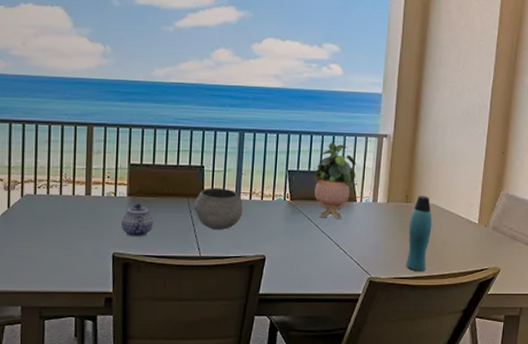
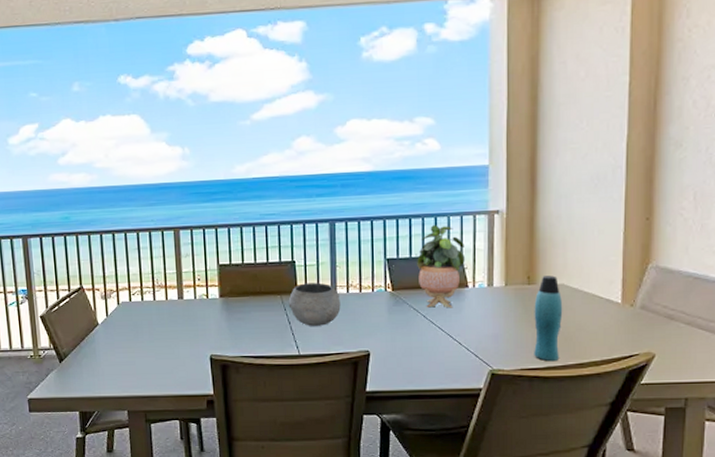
teapot: present [121,203,153,238] -> none [216,304,248,339]

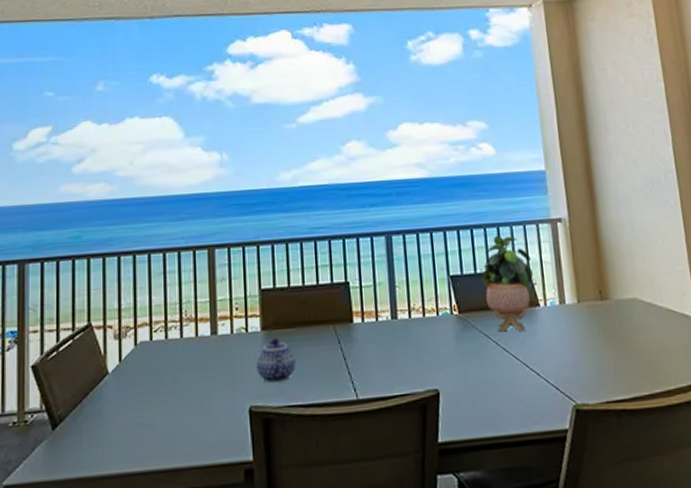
teapot: none [216,304,248,339] -> present [256,338,296,384]
bowl: present [288,282,341,326] -> none [342,307,403,362]
bottle: present [534,275,563,362] -> none [610,289,645,391]

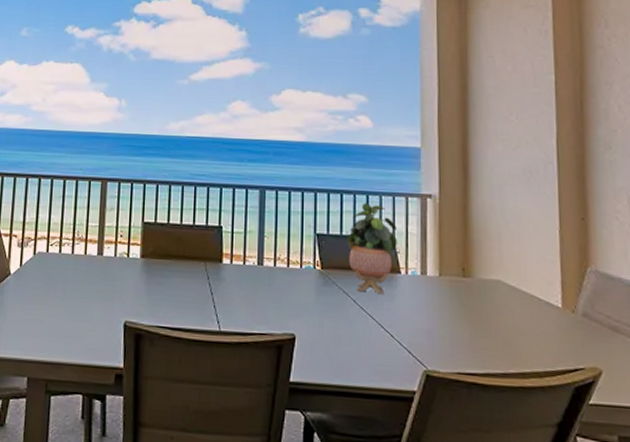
teapot: present [256,338,296,384] -> none [134,266,168,306]

